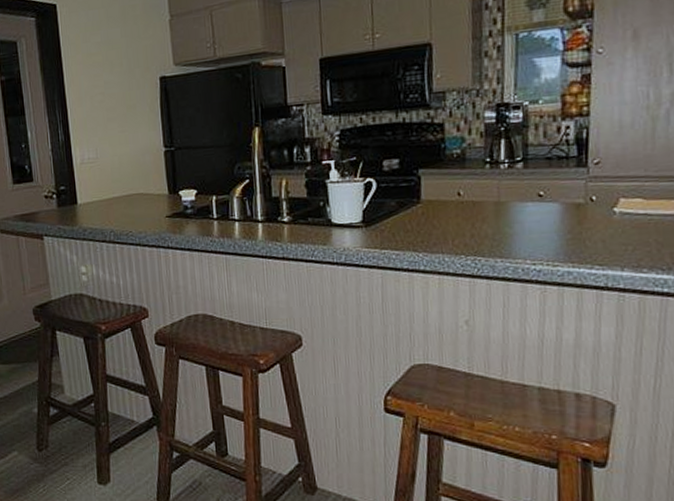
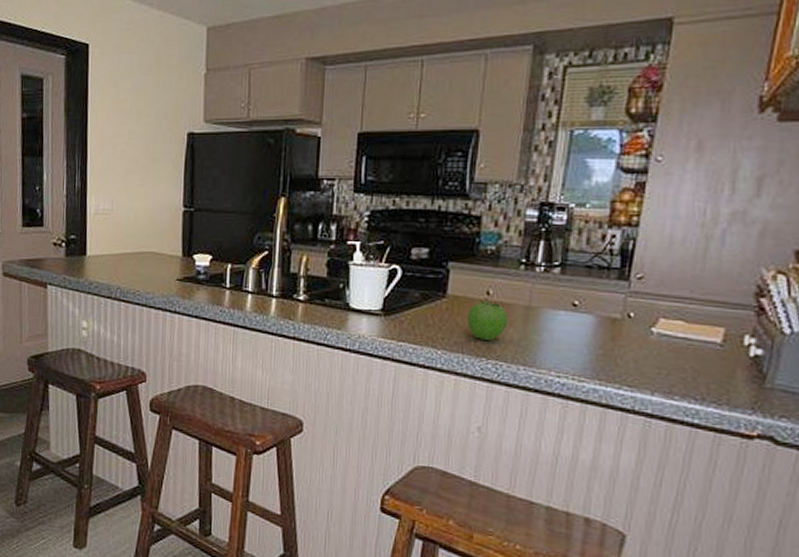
fruit: none [442,200,481,238] -> present [466,299,508,340]

